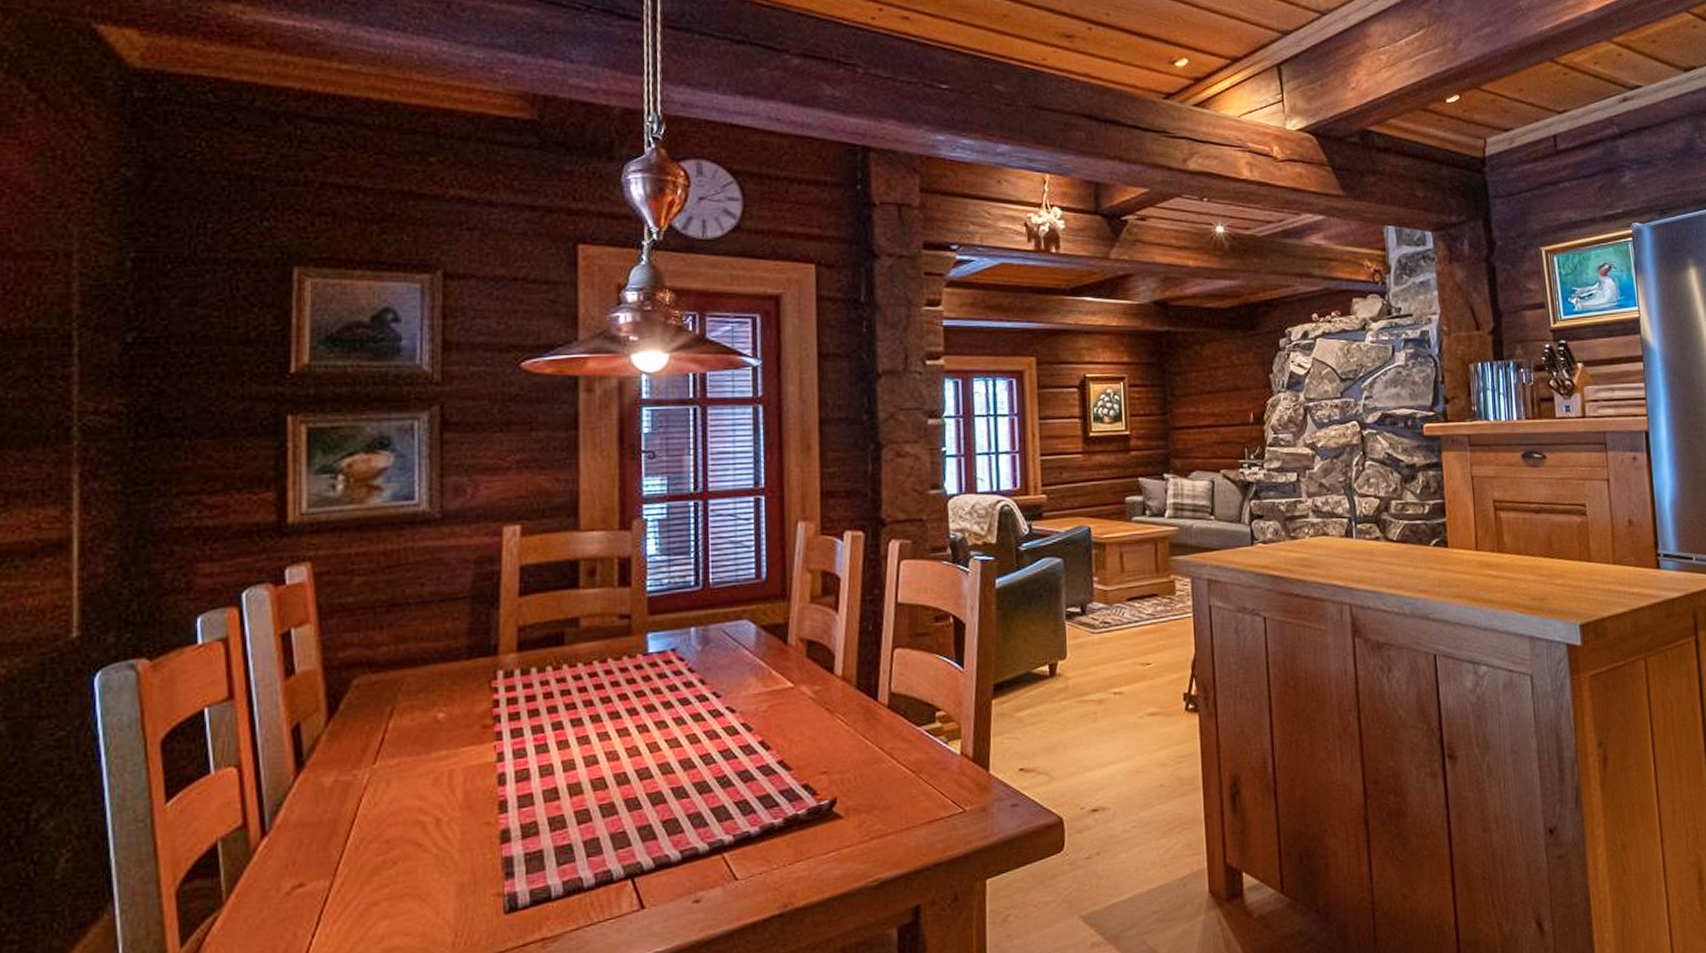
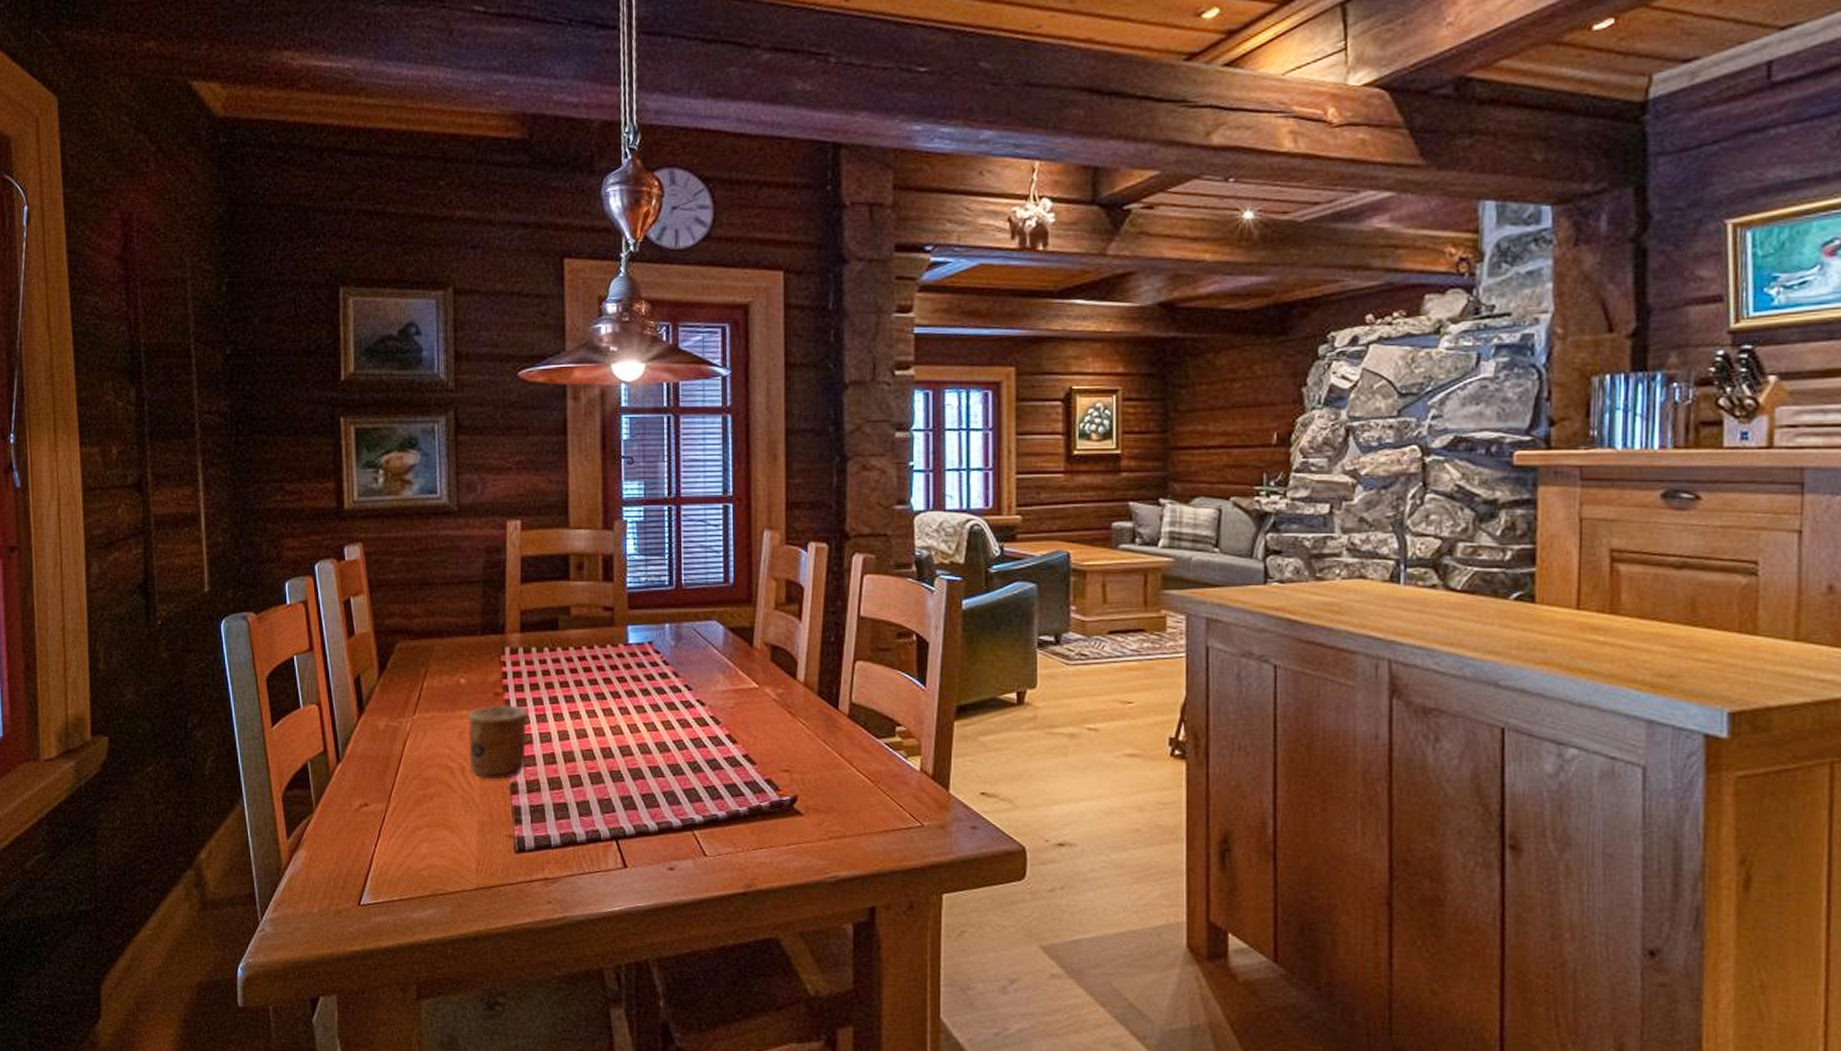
cup: none [447,737,526,830] -> present [468,704,529,780]

